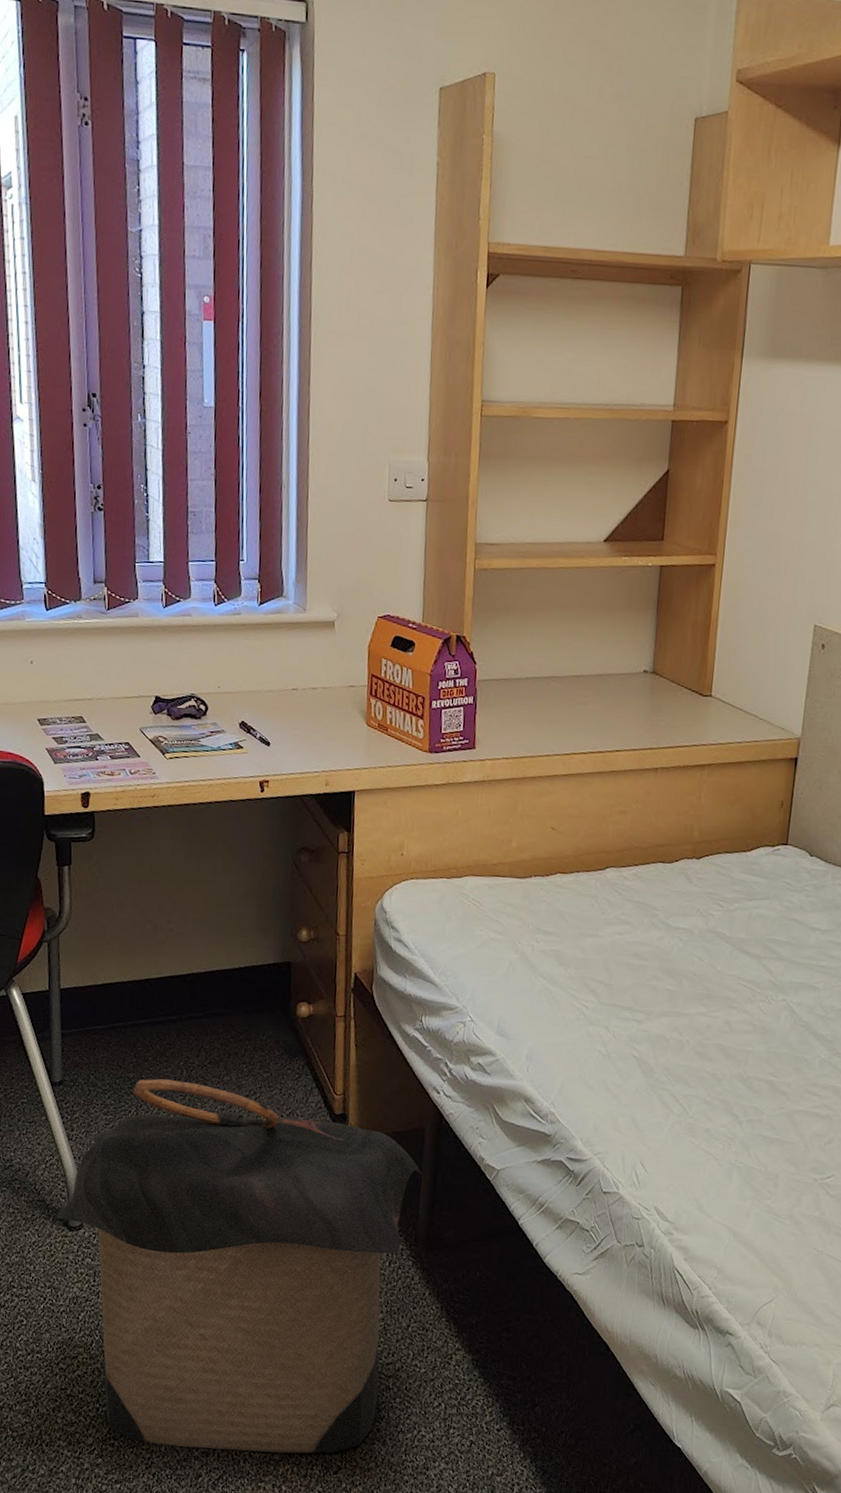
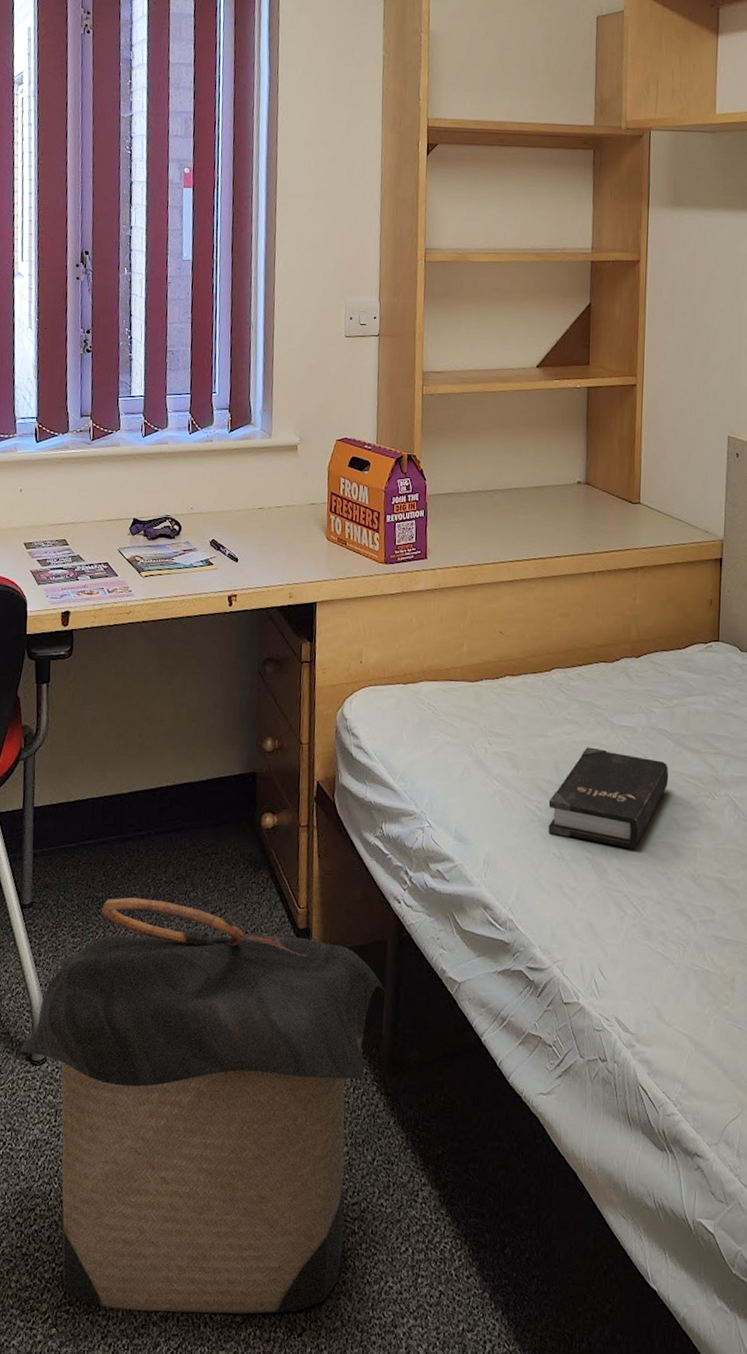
hardback book: none [595,948,725,1050] -> present [548,747,669,849]

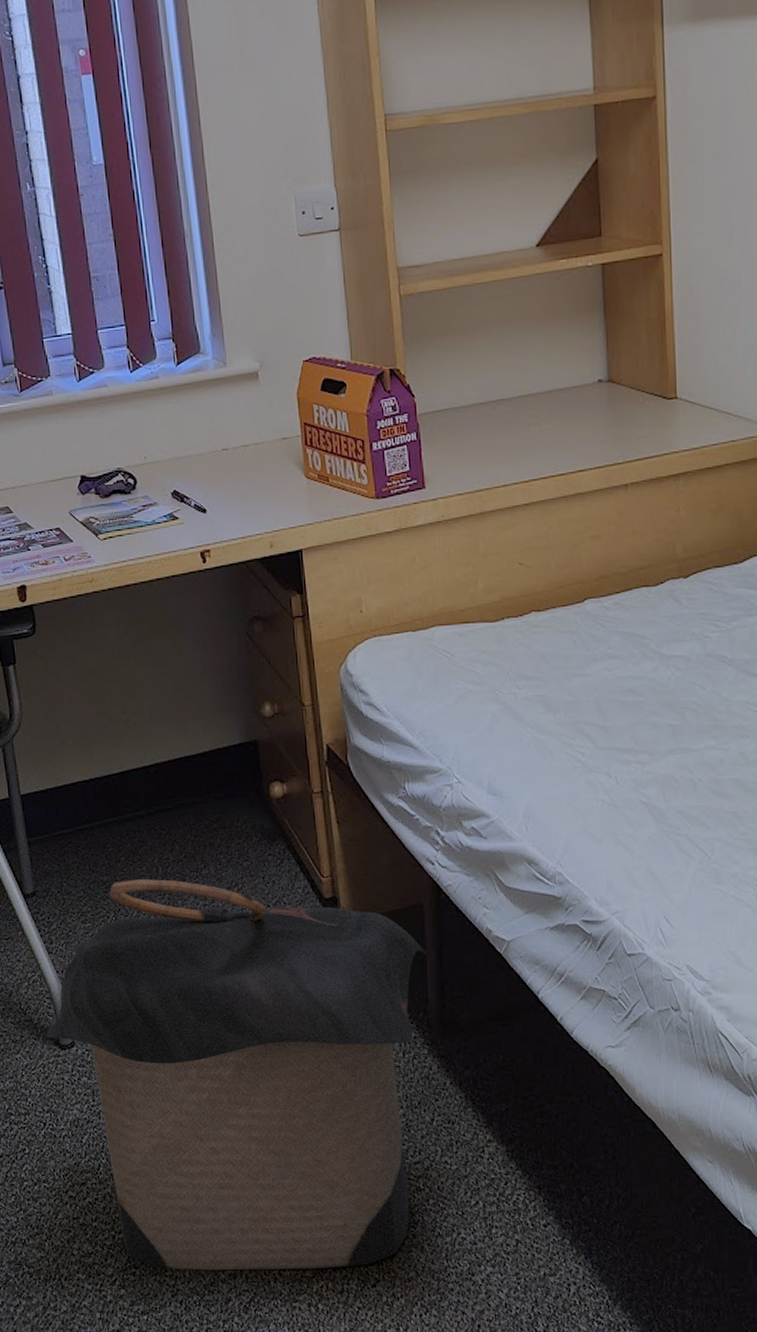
hardback book: present [548,747,669,849] -> none [592,682,732,789]

